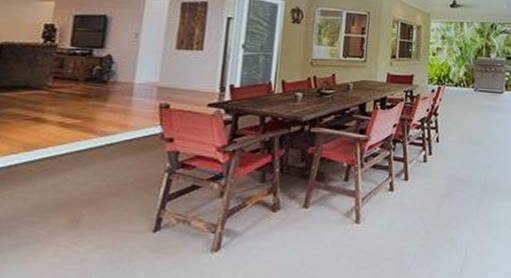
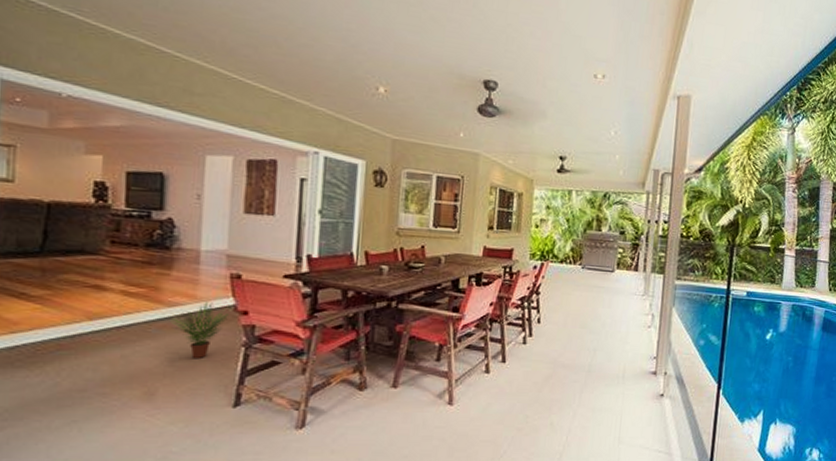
potted plant: none [101,131,156,186] -> present [170,302,230,360]

